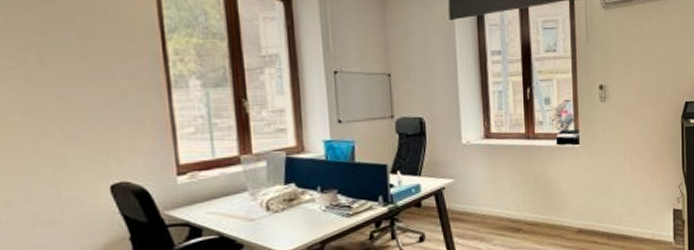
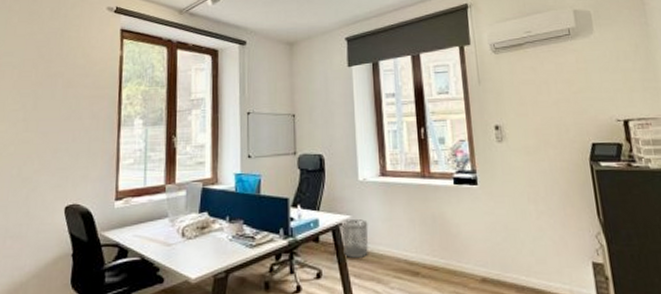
waste bin: none [444,182,472,220] -> present [341,219,368,258]

